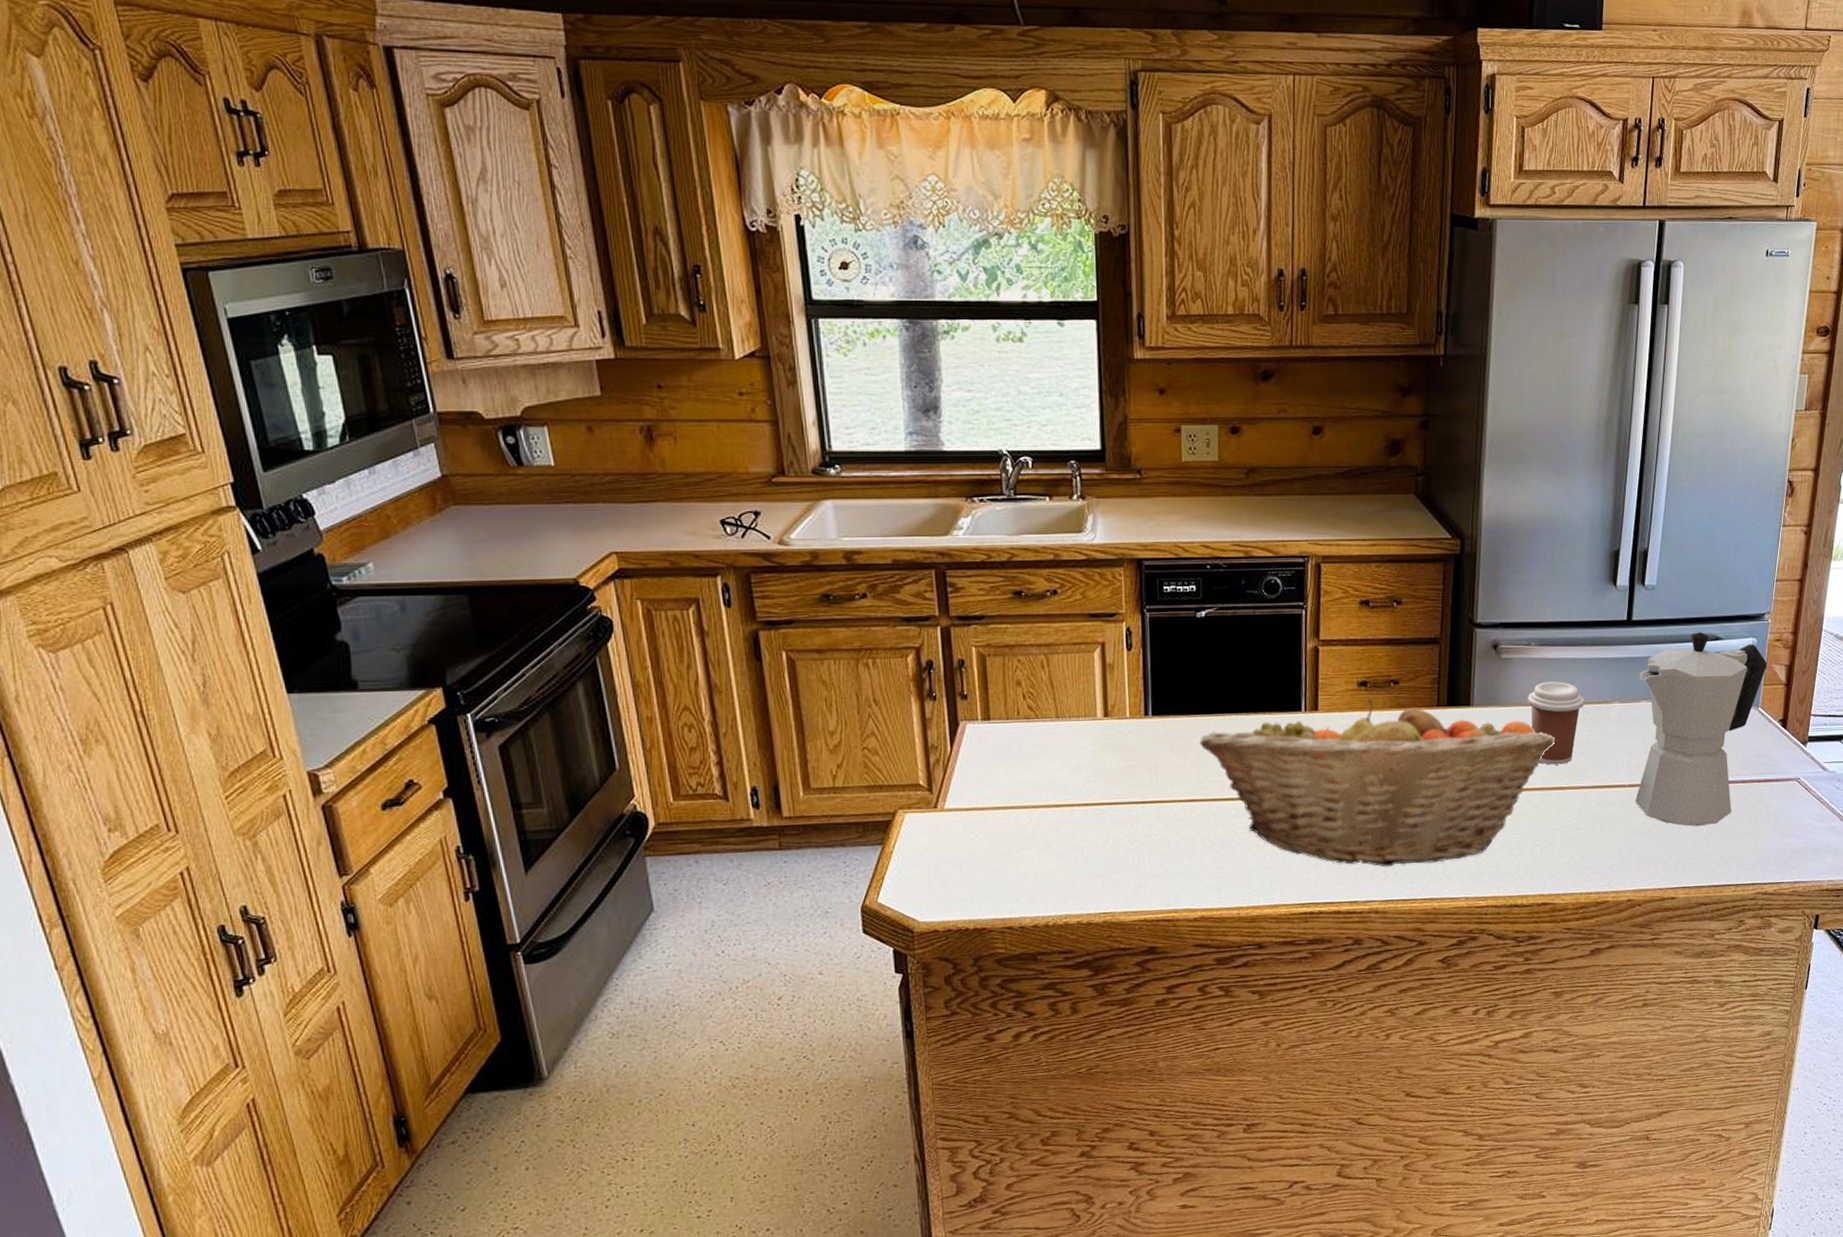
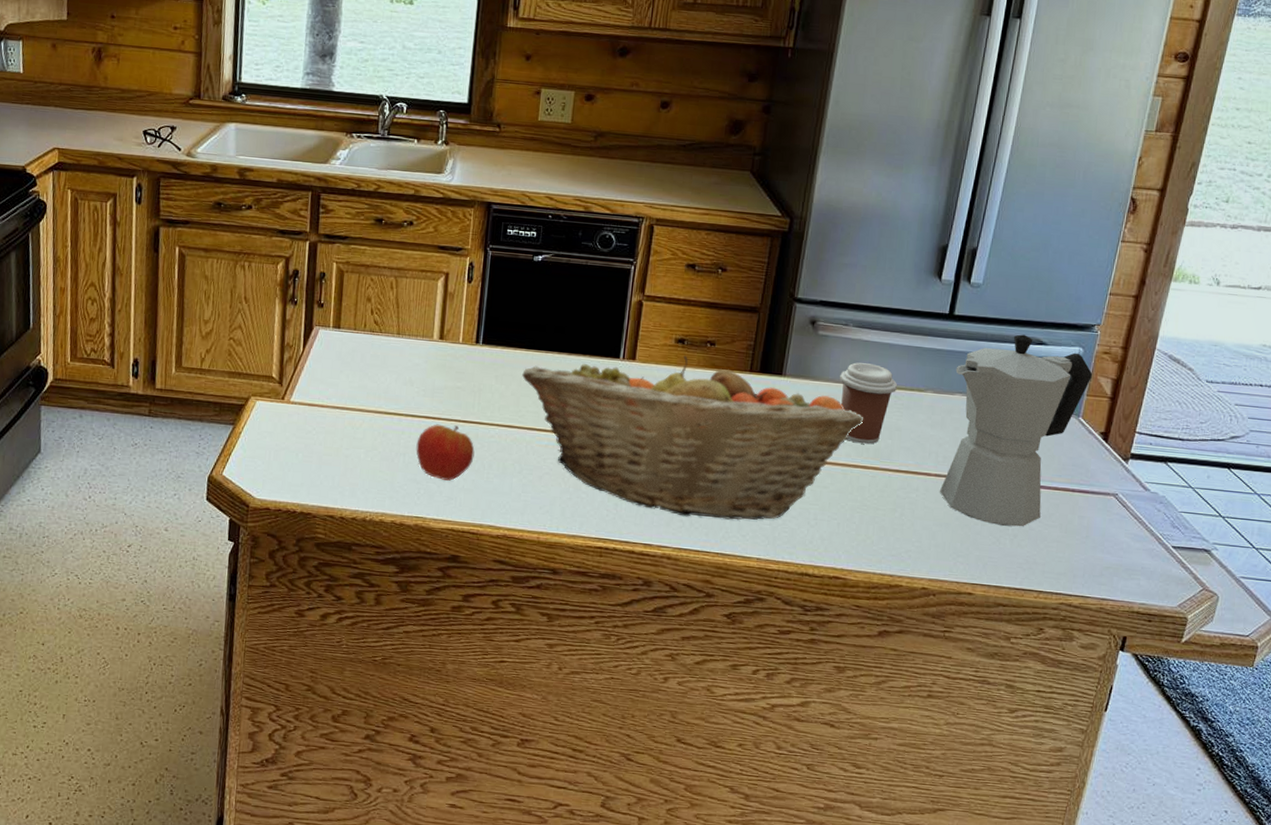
apple: none [1094,808,1159,869] -> present [416,424,475,481]

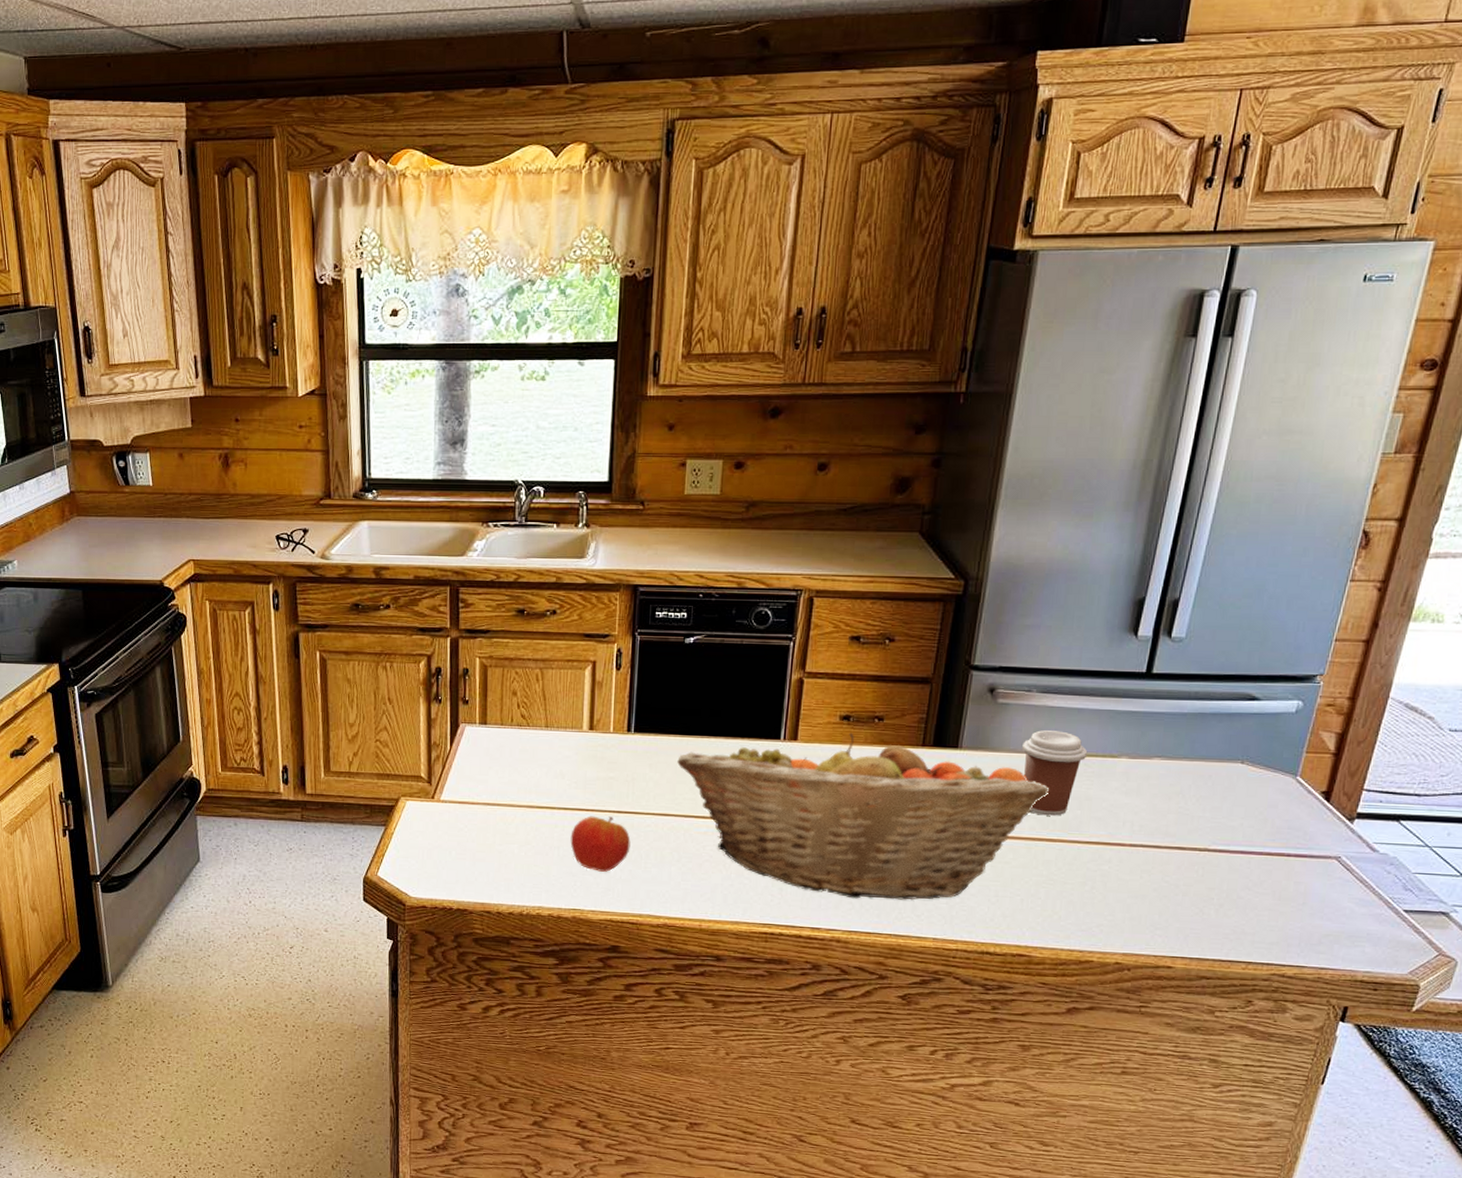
moka pot: present [940,334,1093,527] -> none [1136,690,1314,896]

